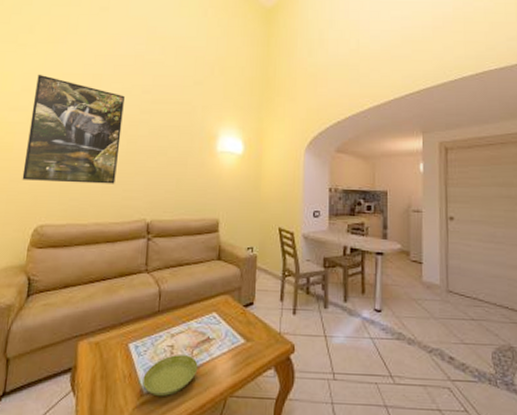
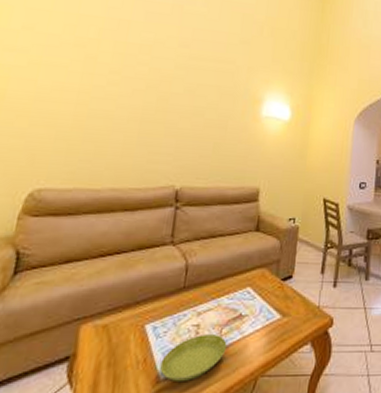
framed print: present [22,74,125,184] -> none [15,11,157,145]

